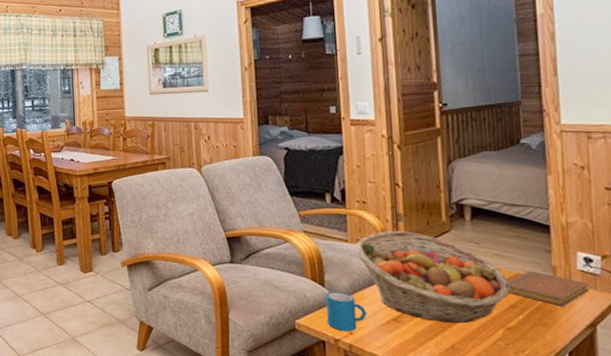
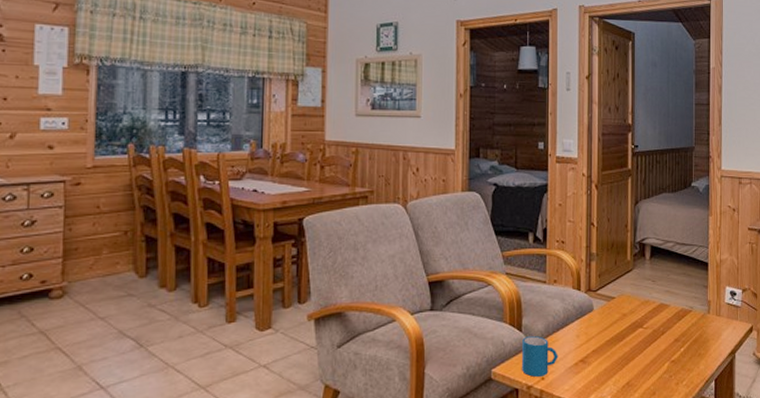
fruit basket: present [354,231,511,324] -> none [551,271,677,360]
notebook: present [508,270,590,306] -> none [674,305,732,337]

